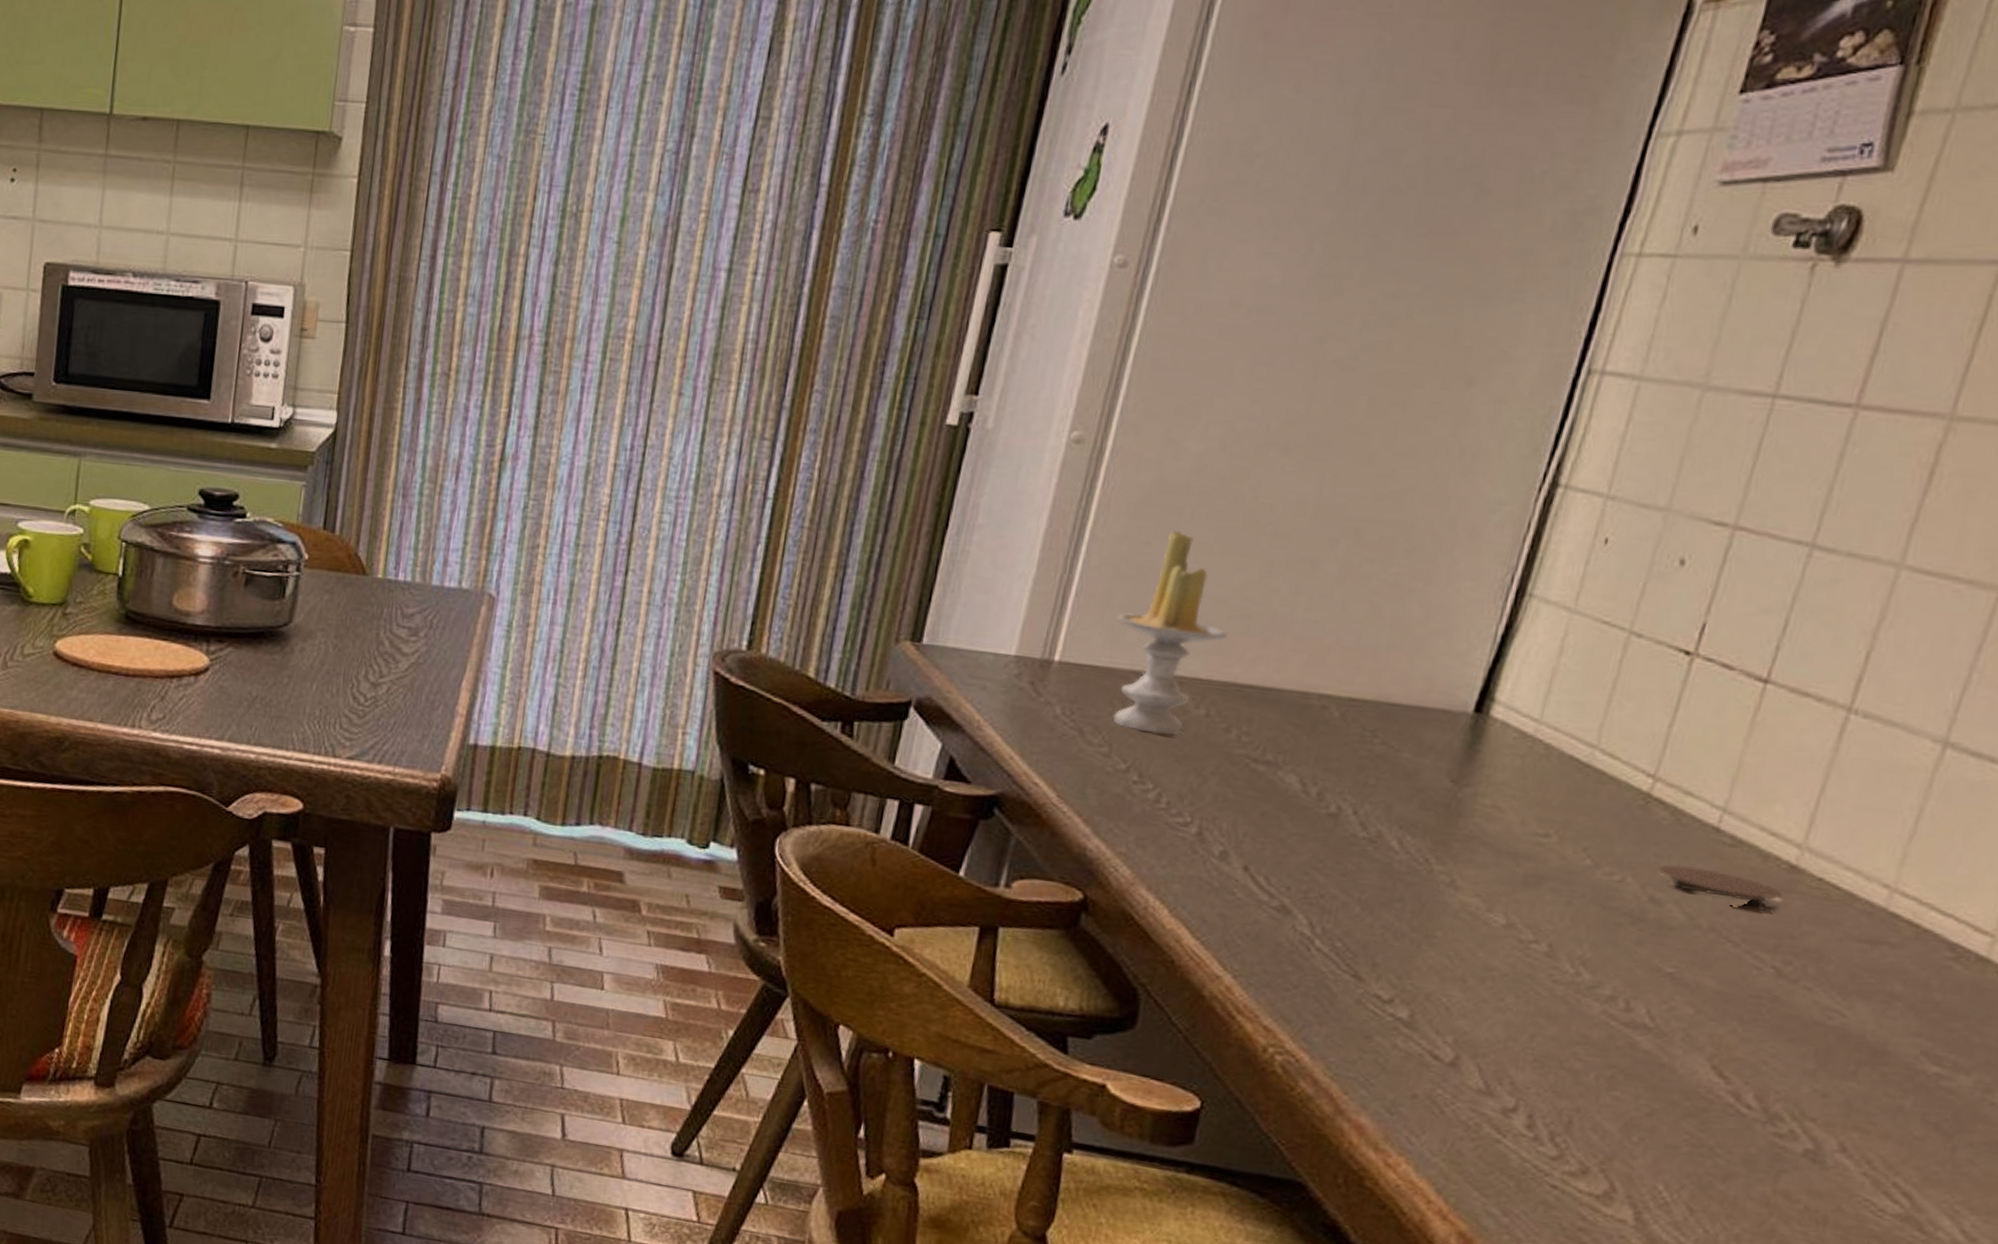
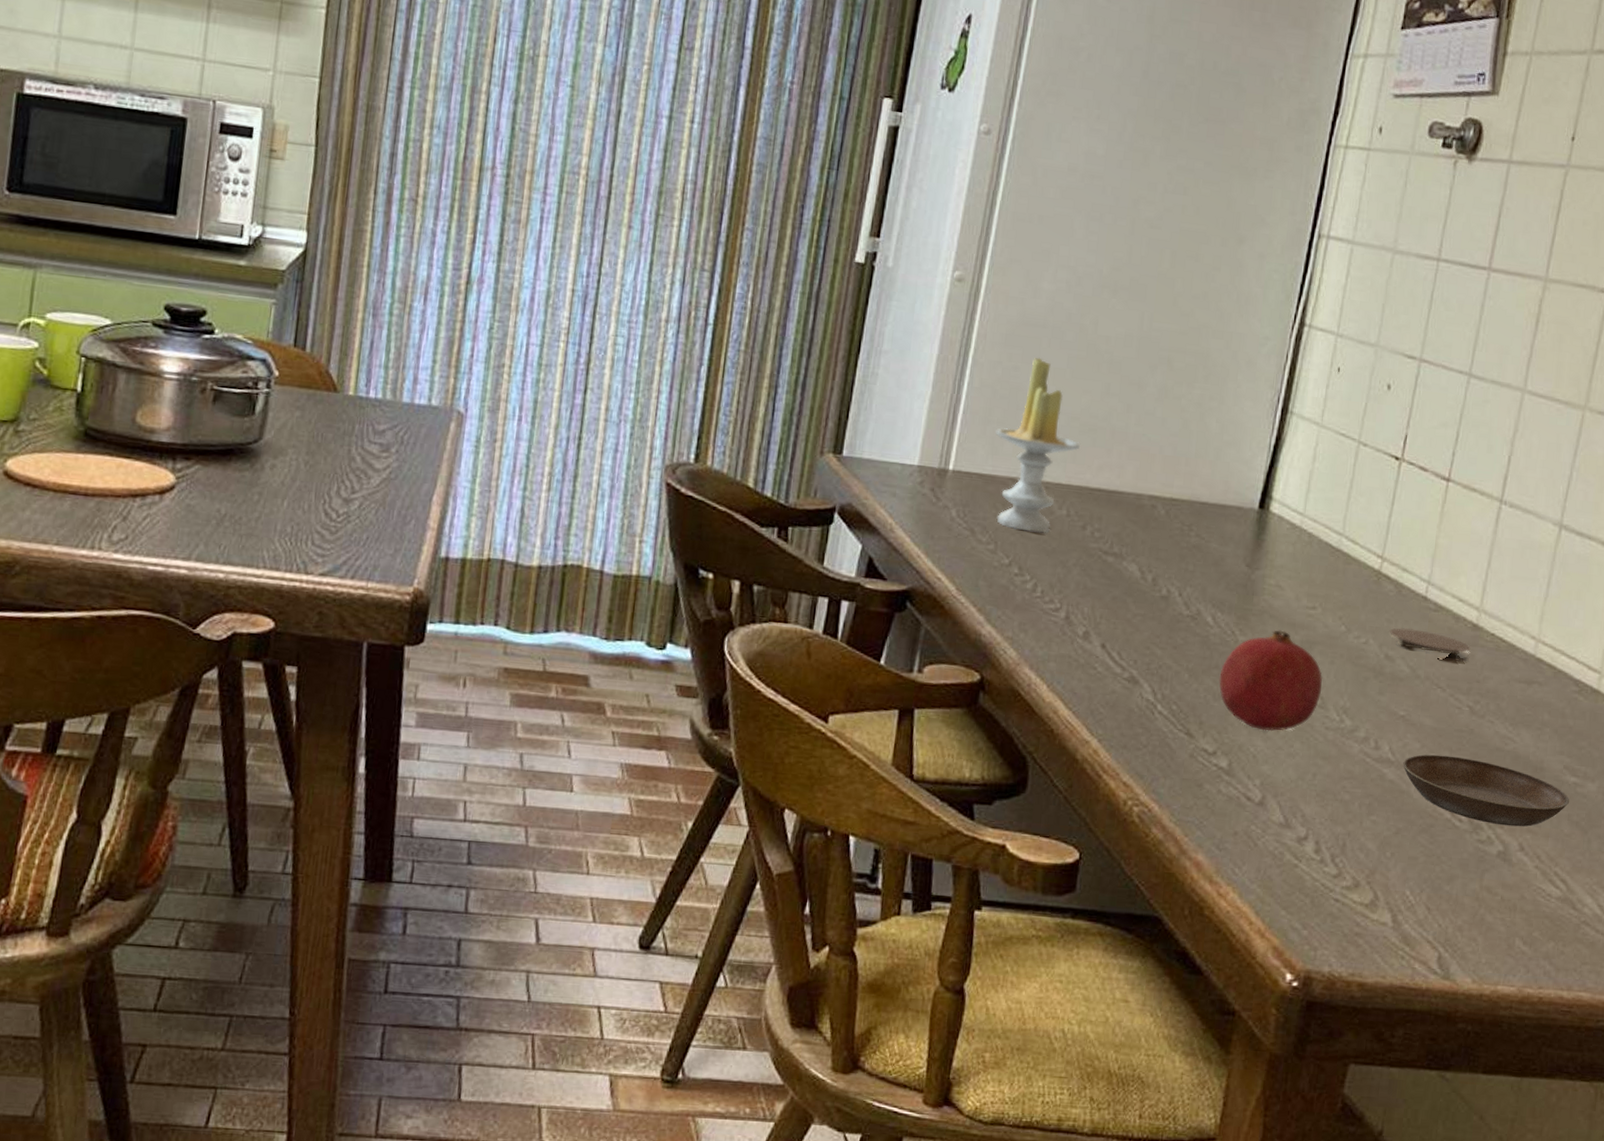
fruit: none [1402,860,1554,981] -> present [1219,630,1323,732]
saucer: none [1665,1022,1927,1123] -> present [1403,754,1569,827]

